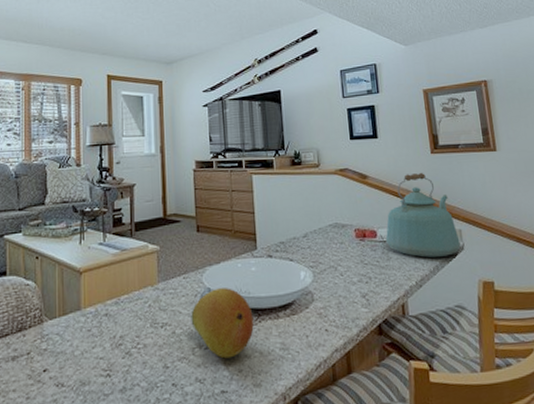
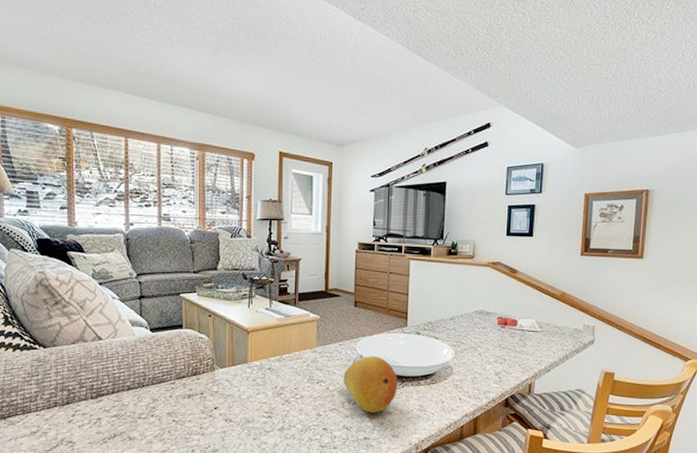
kettle: present [385,172,461,258] -> none [524,271,592,348]

